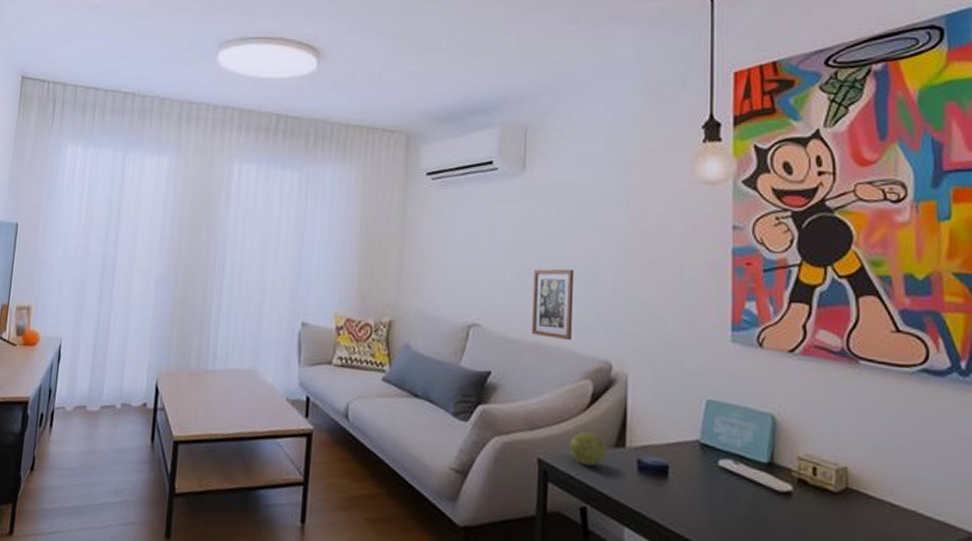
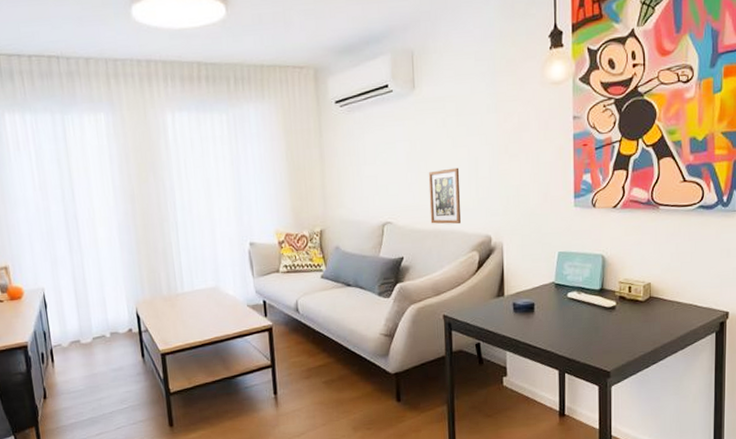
decorative ball: present [569,431,606,467] -> none [465,289,491,314]

